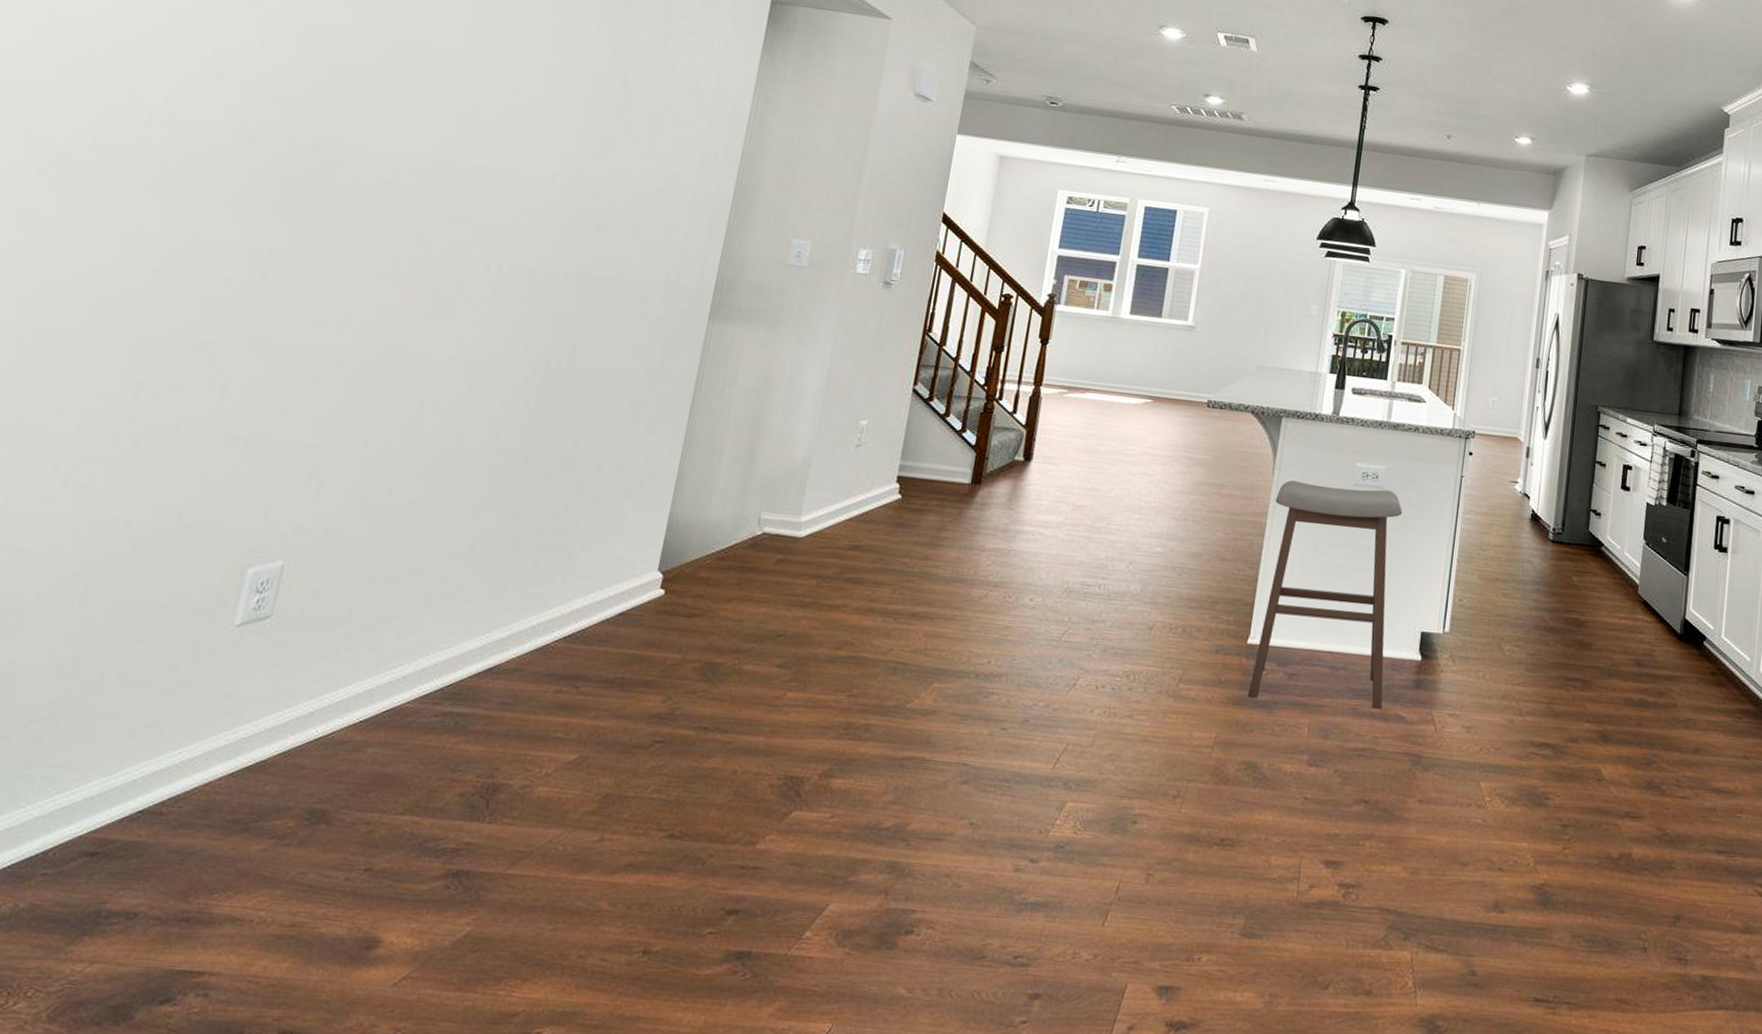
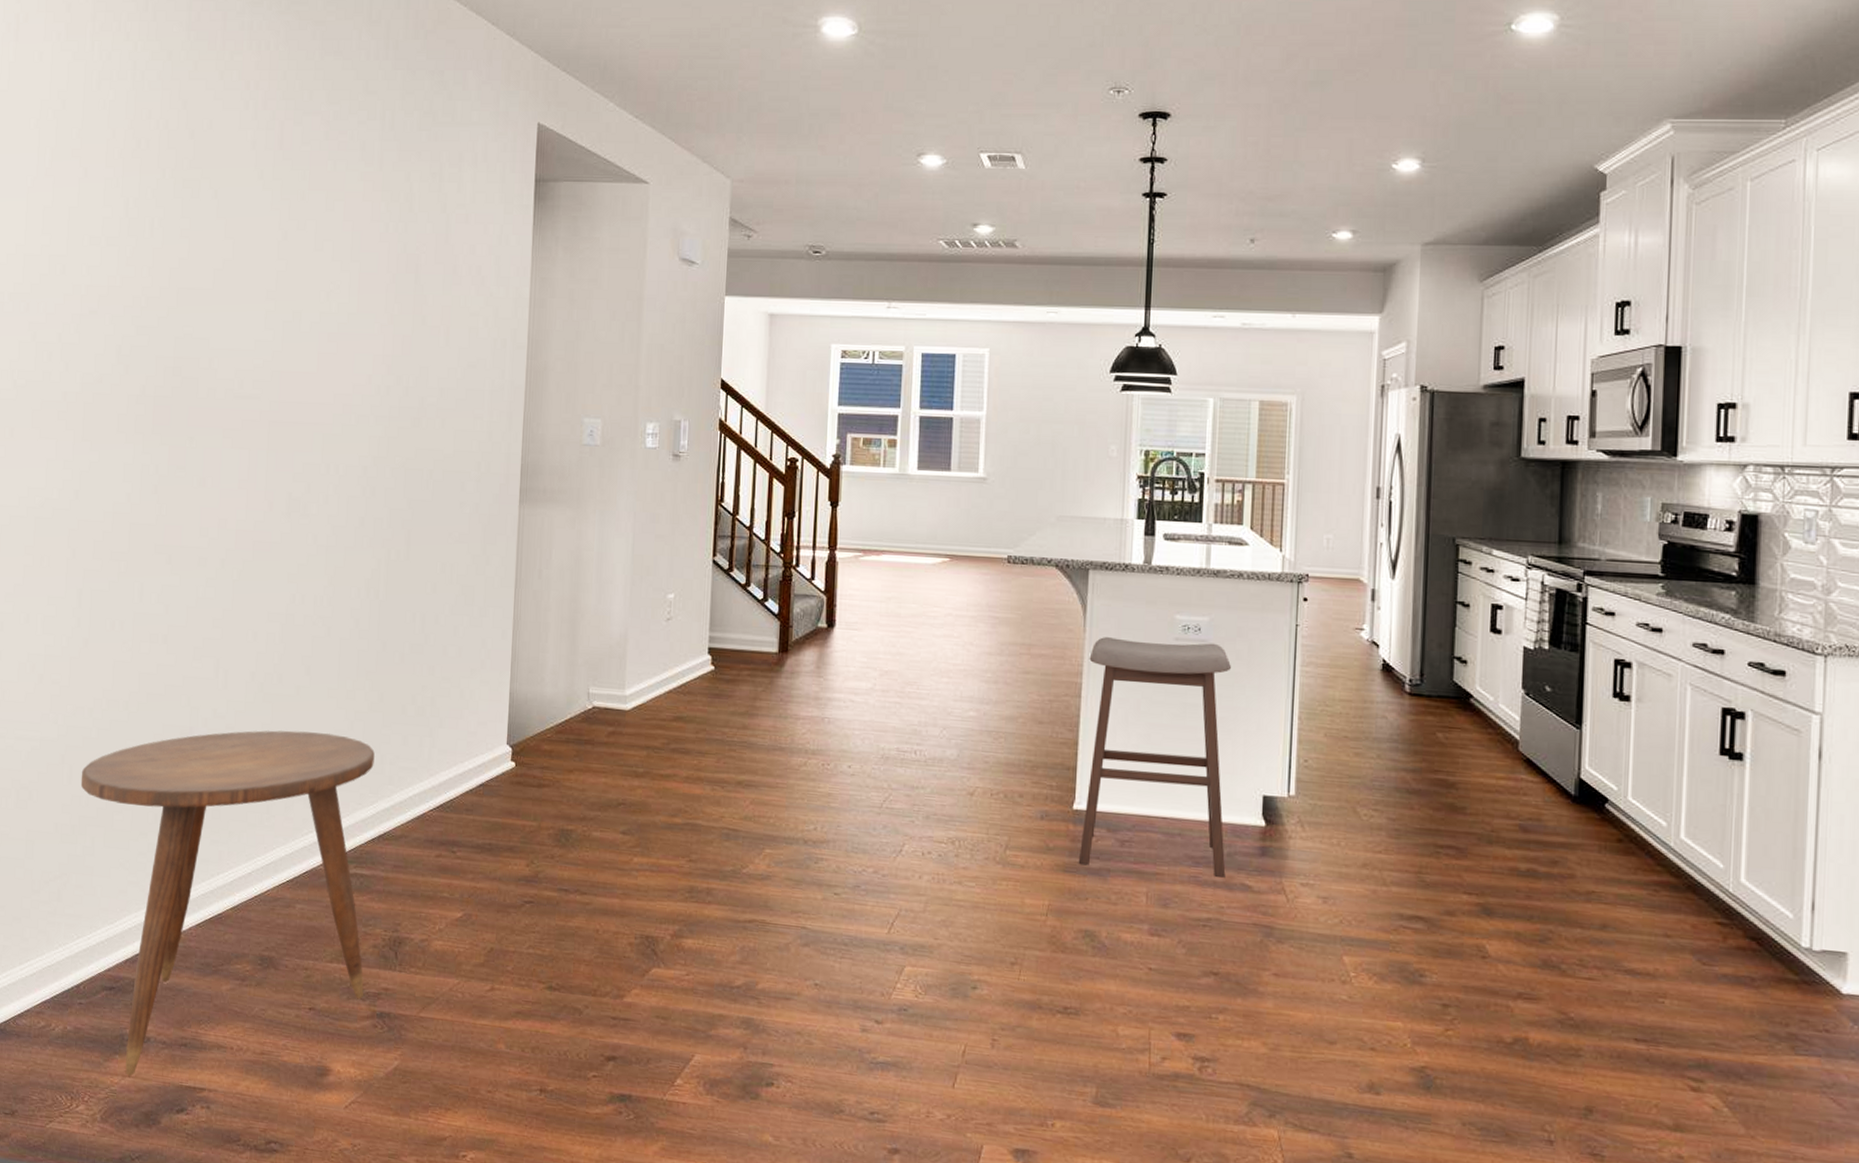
side table: none [94,549,497,963] -> present [80,730,375,1077]

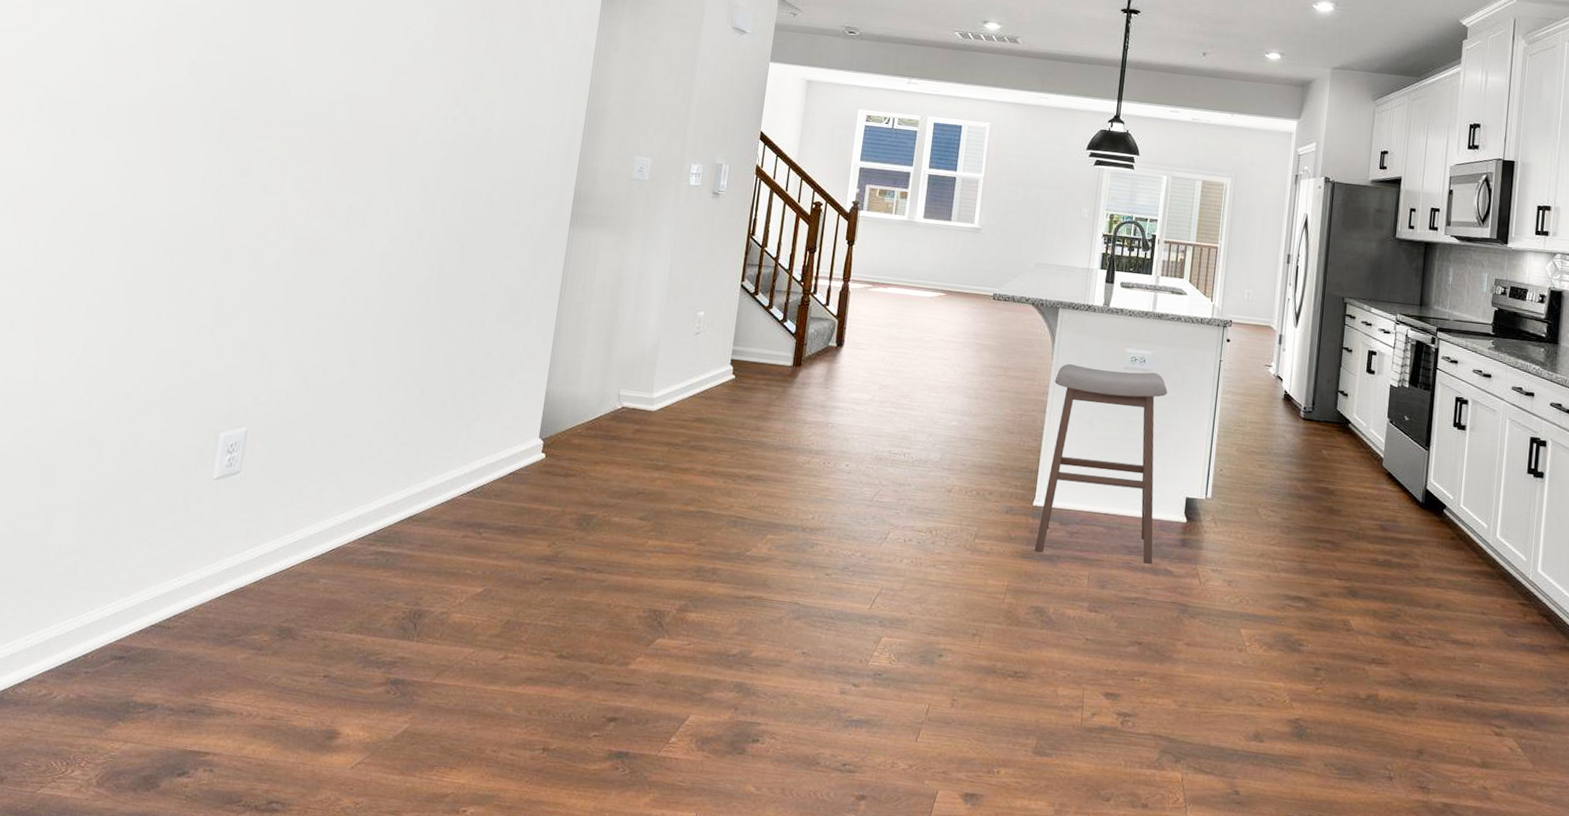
side table: present [80,730,375,1077] -> none [109,418,412,743]

